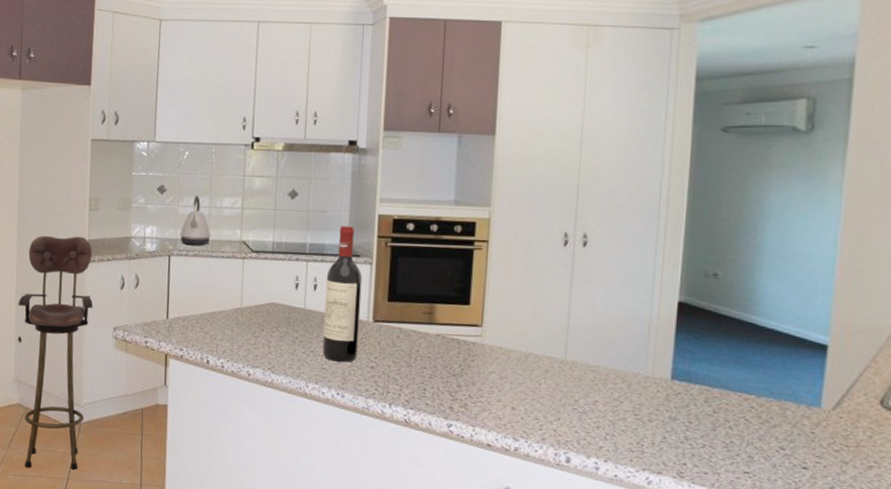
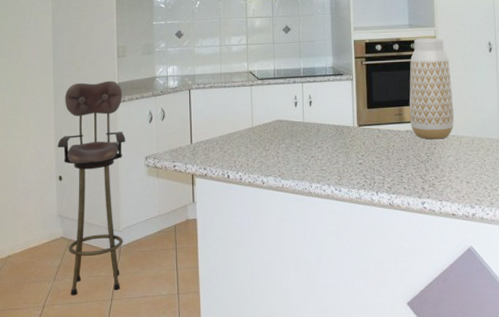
kettle: present [180,195,211,246] -> none [197,36,223,80]
wine bottle: present [322,226,363,362] -> none [318,51,349,163]
vase: none [442,219,506,350] -> present [409,38,455,140]

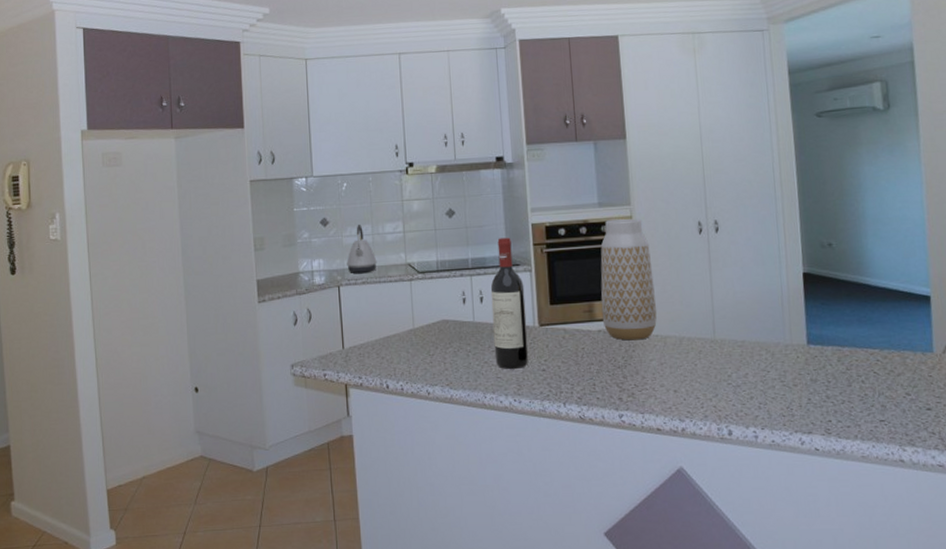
bar stool: present [57,80,126,296] -> none [191,277,270,522]
kettle: none [197,36,223,80] -> present [347,224,377,274]
wine bottle: none [318,51,349,163] -> present [490,237,529,369]

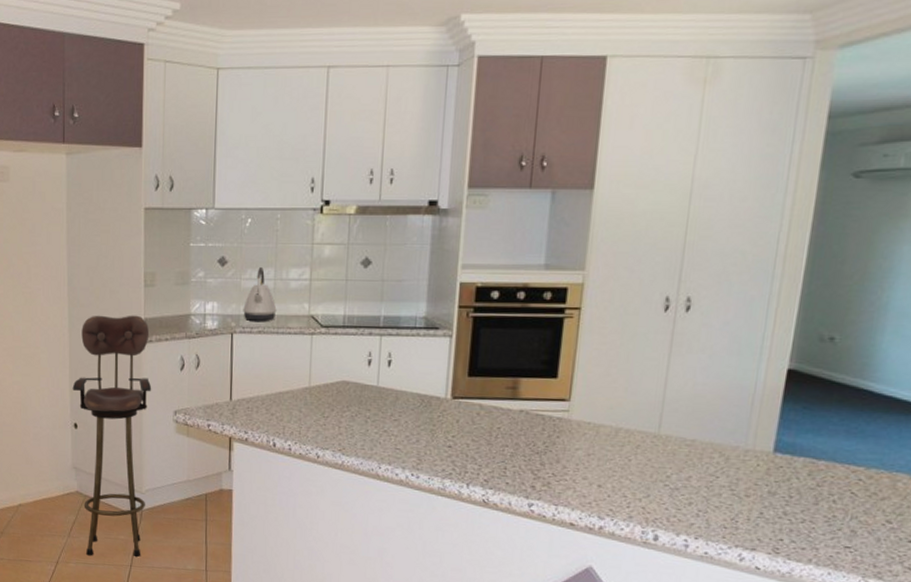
bar stool: none [191,277,270,522] -> present [72,315,152,557]
wine bottle: present [490,237,529,369] -> none [396,296,441,442]
vase: present [600,218,658,341] -> none [526,285,600,426]

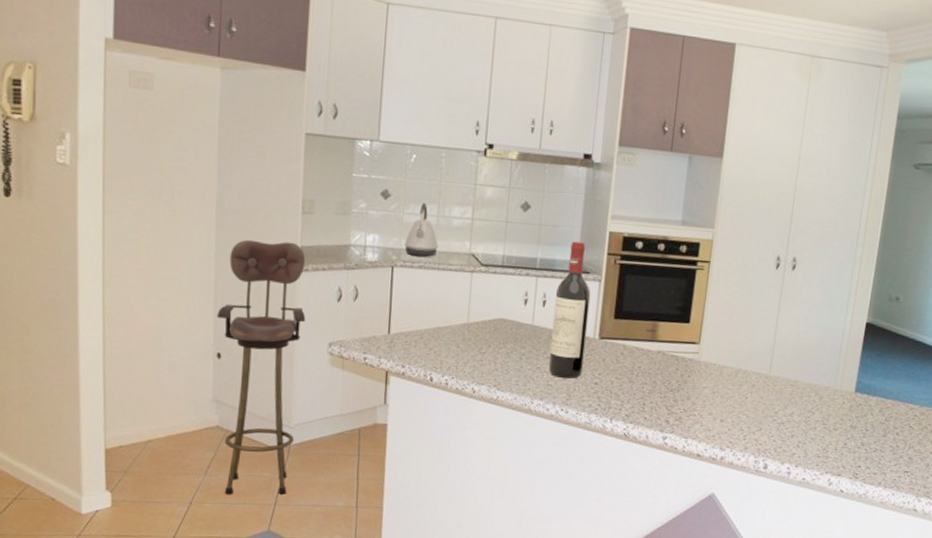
wine bottle: none [396,296,441,442] -> present [548,241,591,379]

